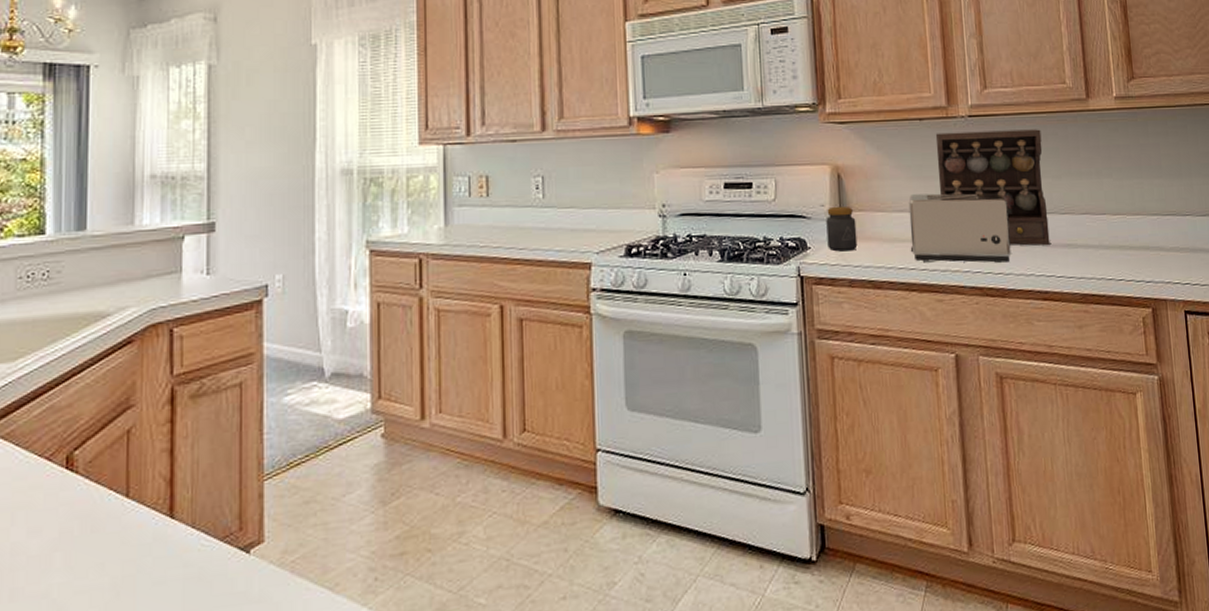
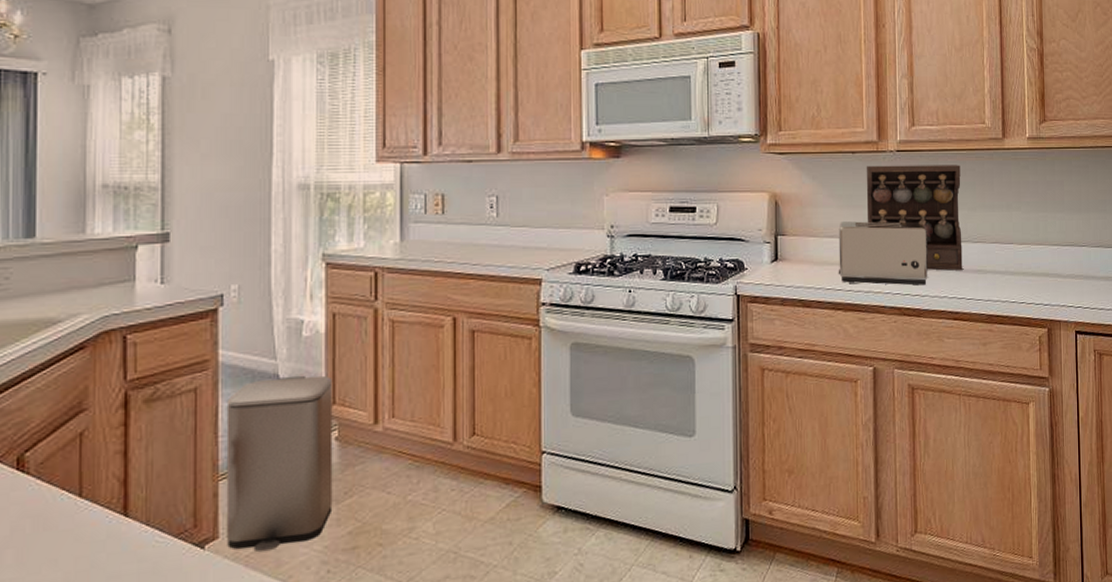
pedal bin: none [271,369,380,558] -> present [226,376,333,553]
jar: present [826,206,858,252] -> none [763,230,791,273]

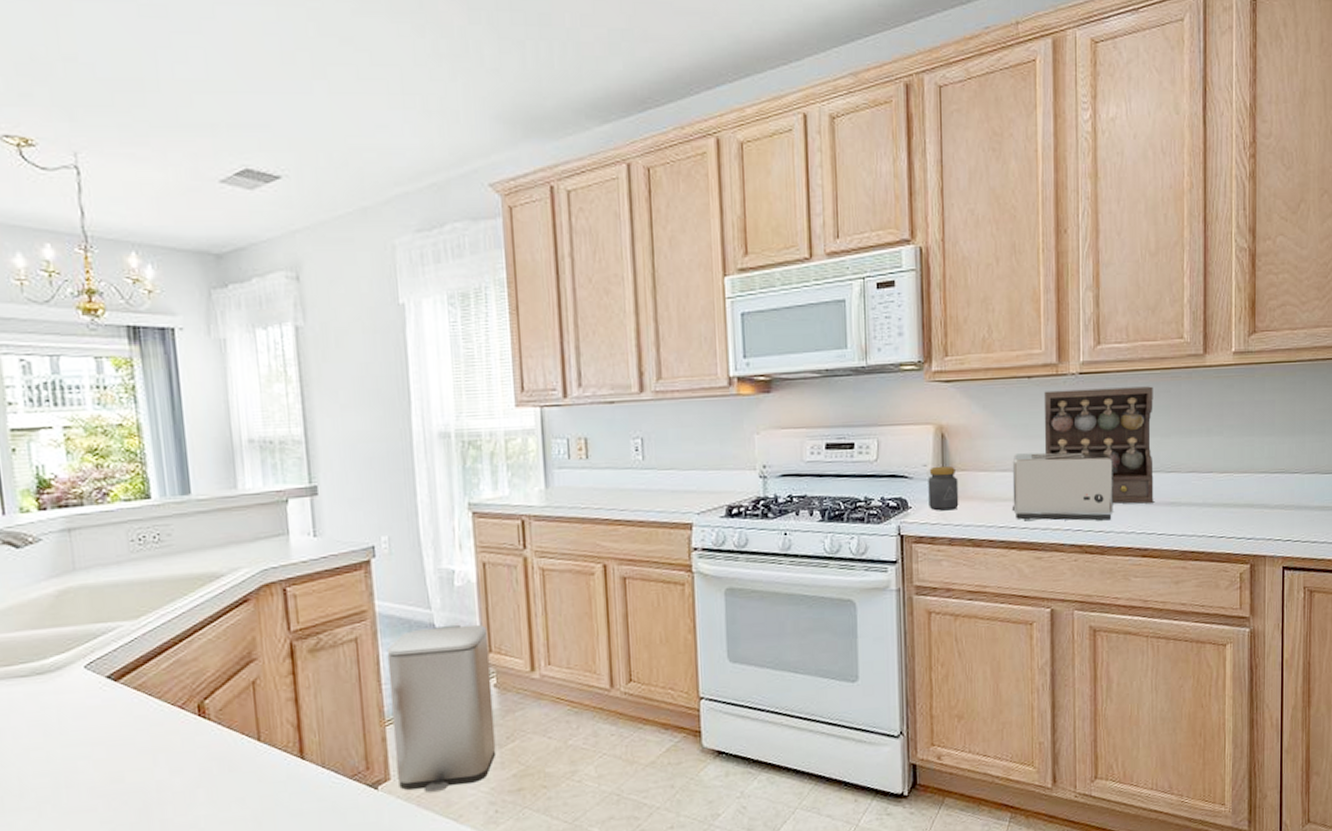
jar: none [763,230,791,273] -> present [928,465,959,511]

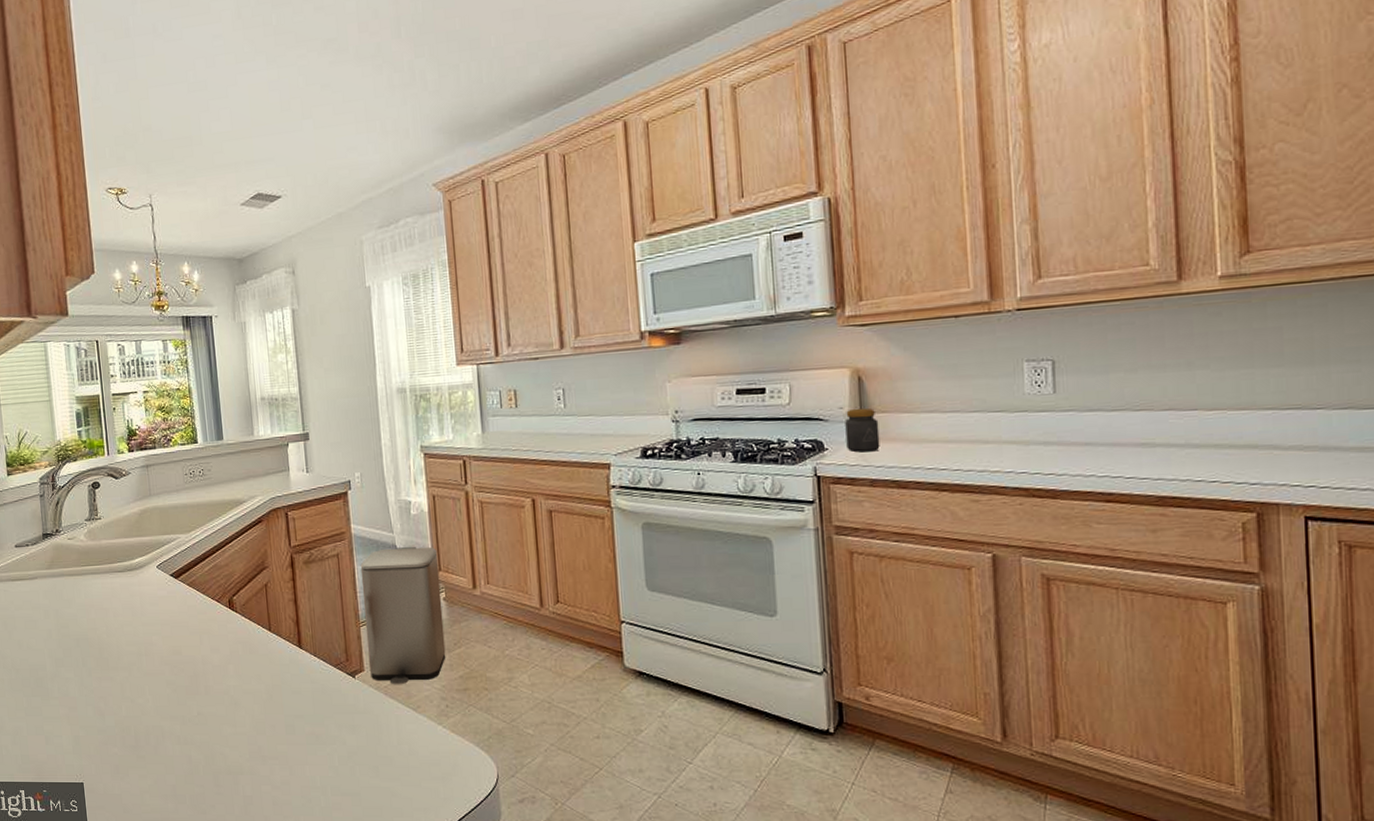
toaster: present [1011,451,1117,522] -> none [940,390,1069,464]
spice rack: present [1043,386,1154,504] -> none [974,319,1118,445]

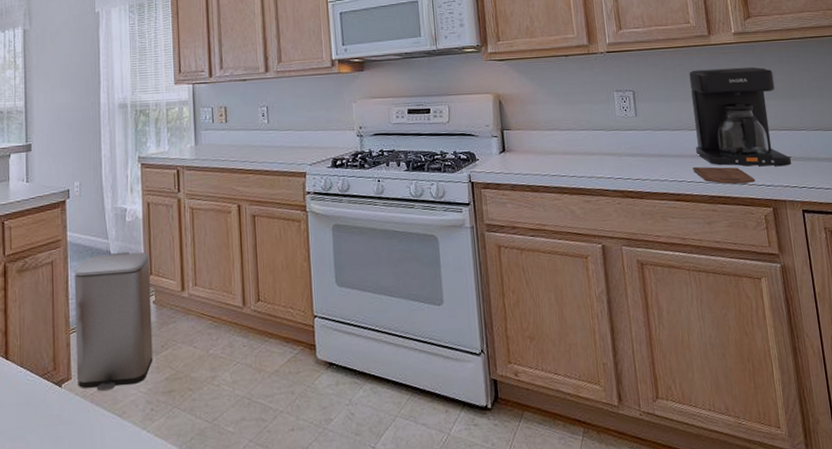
jar: present [845,408,880,453] -> none [491,126,517,162]
cutting board: none [1135,458,1232,482] -> present [693,166,755,185]
coffee maker: none [1141,322,1294,459] -> present [689,67,791,167]

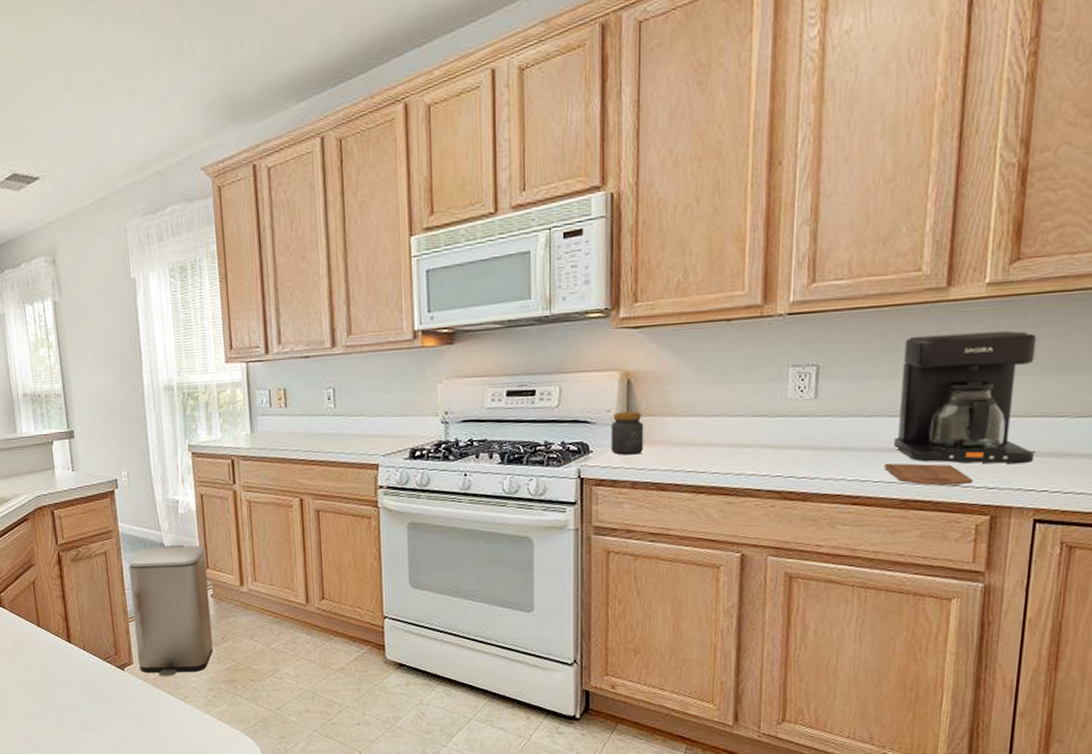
jar: none [491,126,517,162] -> present [611,411,644,455]

